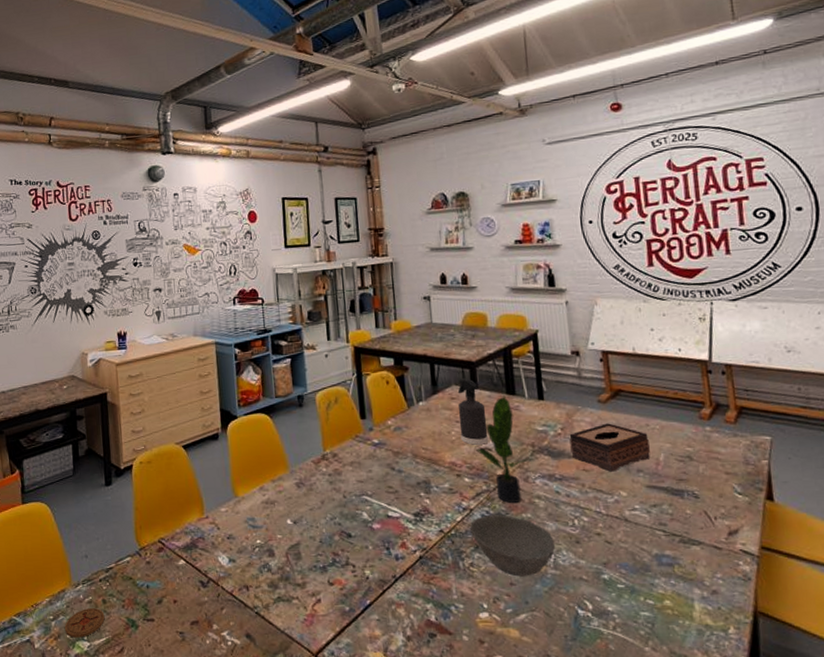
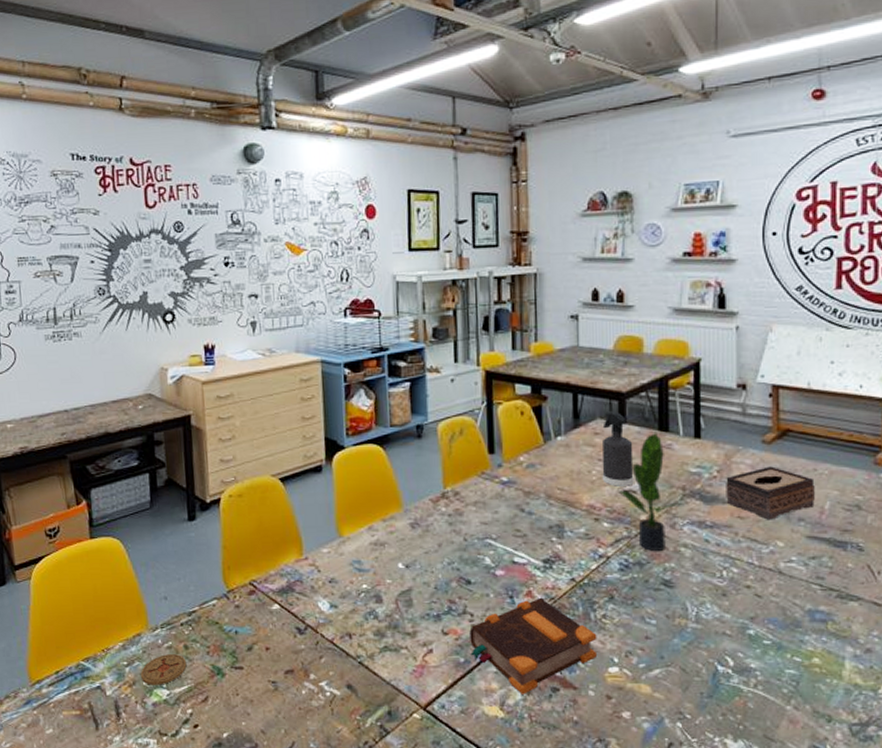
bible: none [352,548,467,641] -> present [469,597,597,694]
bowl: present [469,515,555,577] -> none [605,564,698,630]

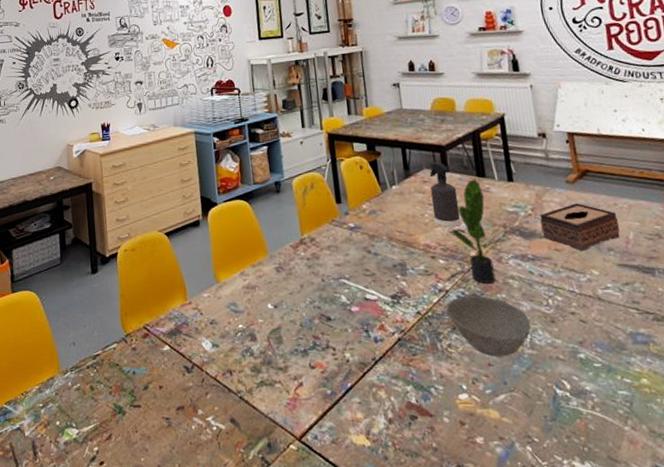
coaster: present [141,654,187,685] -> none [54,395,93,425]
bible: present [469,597,597,694] -> none [333,330,447,423]
bowl: none [605,564,698,630] -> present [446,295,531,357]

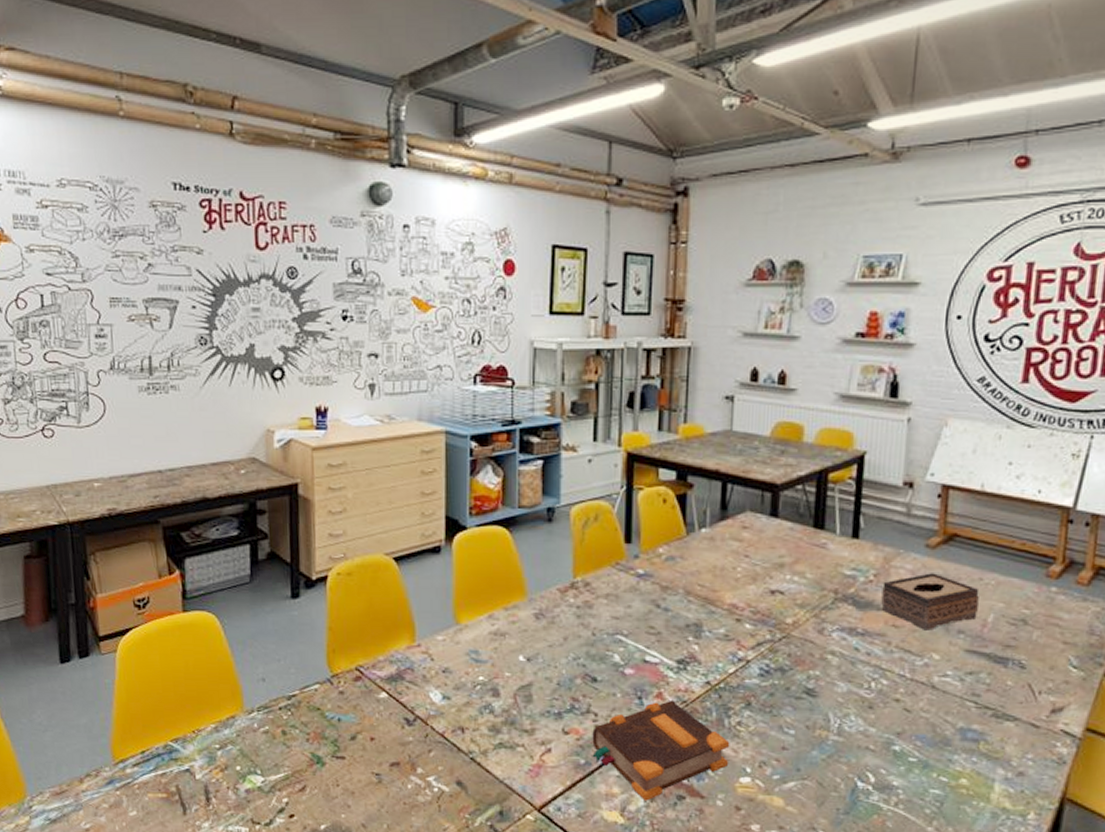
bible: none [333,330,447,423] -> present [592,700,730,801]
spray bottle: present [429,162,461,227] -> none [747,504,784,586]
bowl: present [446,295,531,357] -> none [742,669,843,741]
potted plant: present [448,178,502,284] -> none [763,529,829,657]

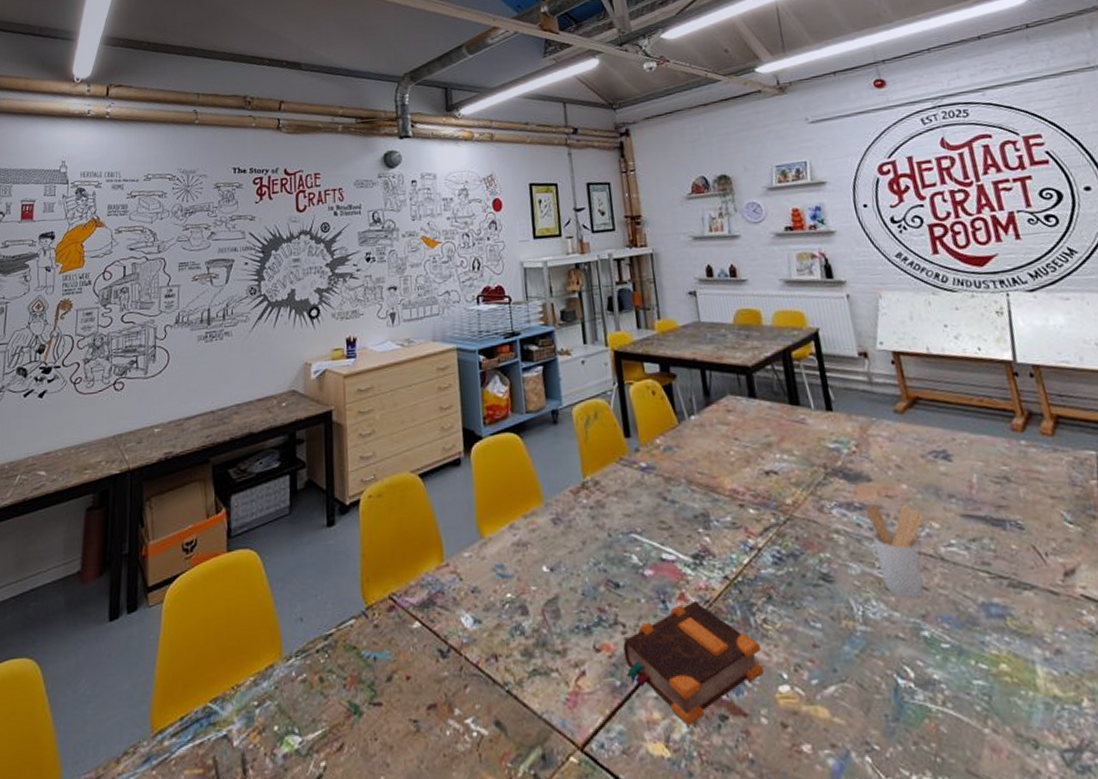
utensil holder: none [867,632,927,719] -> present [865,504,925,599]
tissue box: present [881,573,980,631] -> none [865,438,962,498]

